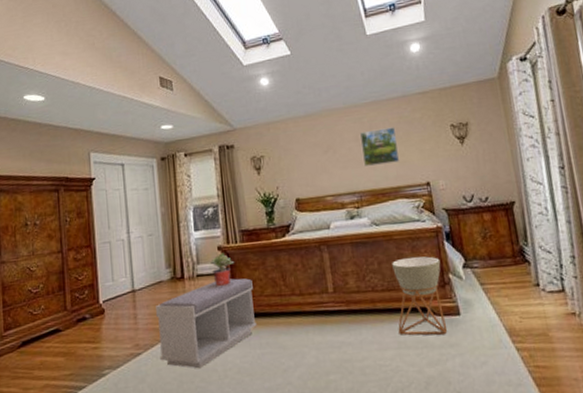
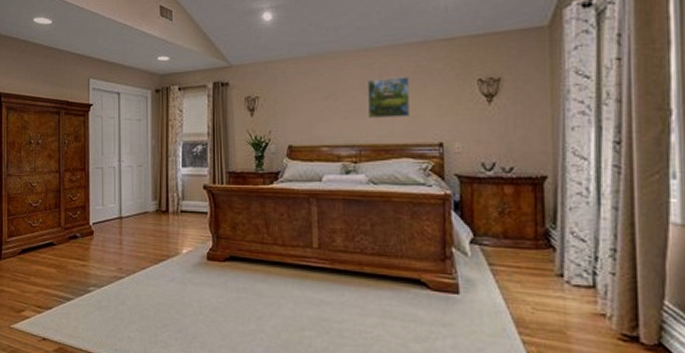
bench: present [156,278,257,369] -> none [140,219,235,301]
potted plant: present [210,253,235,286] -> none [195,192,219,225]
planter: present [392,256,448,336] -> none [385,223,444,312]

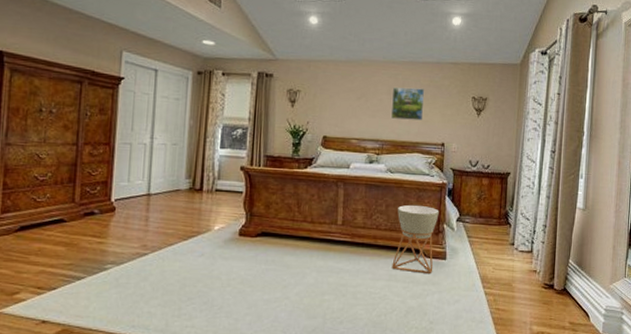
planter: none [385,223,444,312] -> present [392,204,439,275]

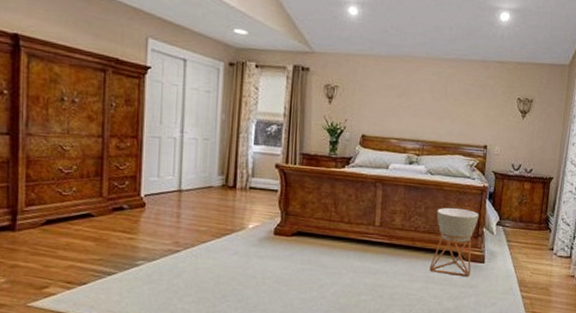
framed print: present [391,87,425,121] -> none [433,86,469,121]

